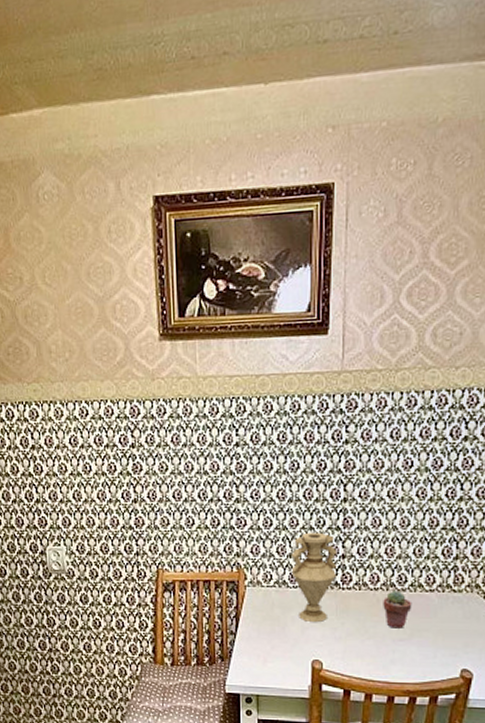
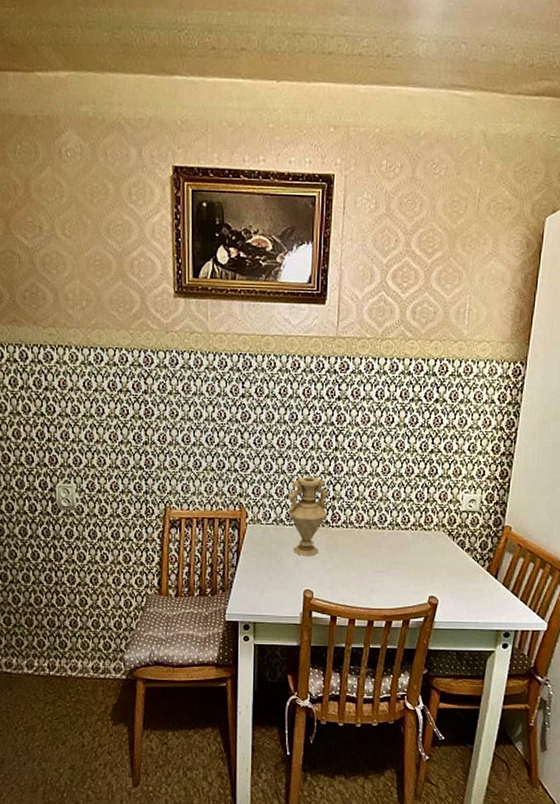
potted succulent: present [383,591,412,629] -> none [366,529,391,562]

